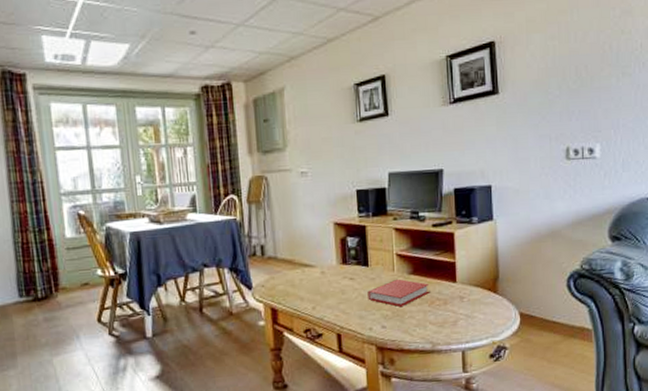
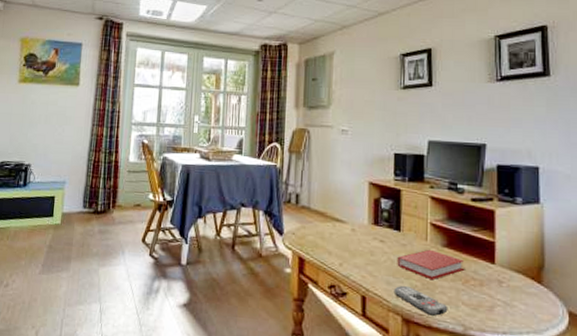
remote control: none [366,316,418,340] -> present [393,285,448,316]

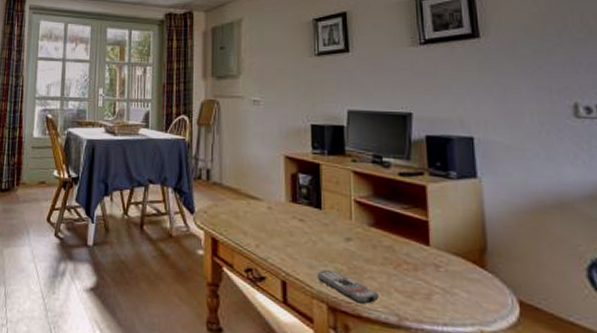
book: present [397,249,465,281] -> none [319,229,396,264]

